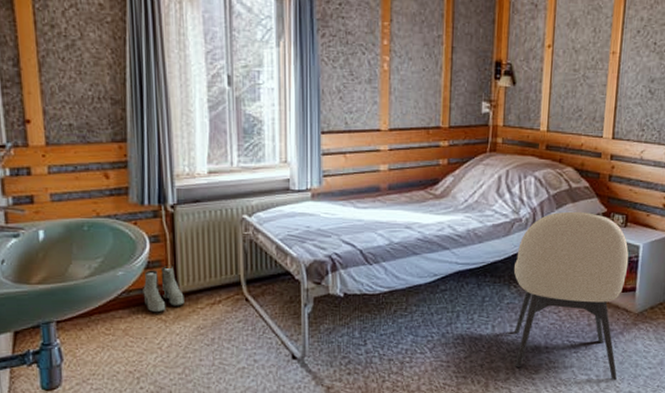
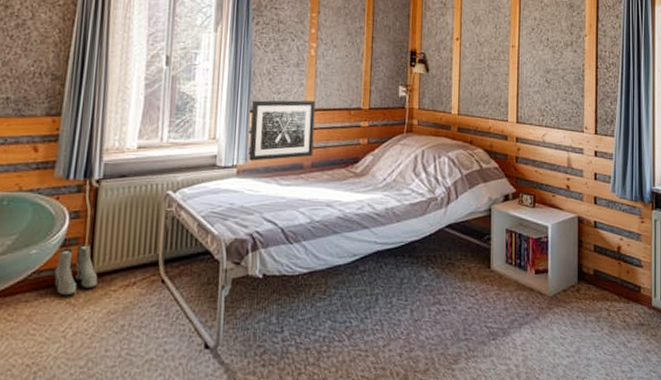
wall art: none [322,120,391,184] -> present [249,100,316,161]
chair: present [513,211,629,380] -> none [430,191,539,370]

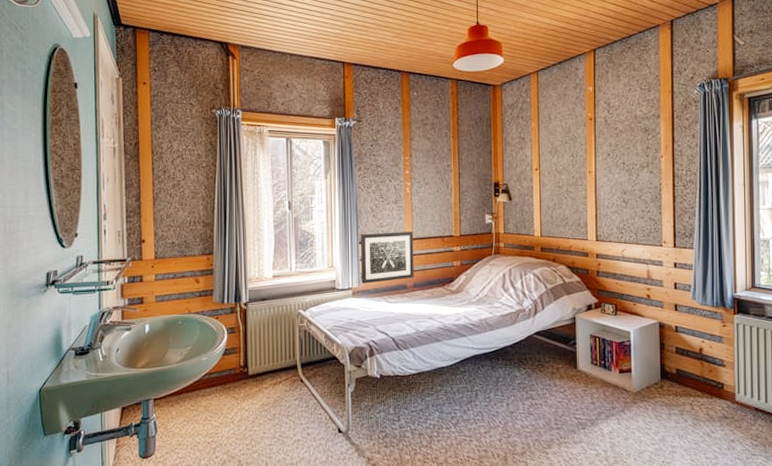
boots: present [54,244,98,296] -> none [221,352,253,392]

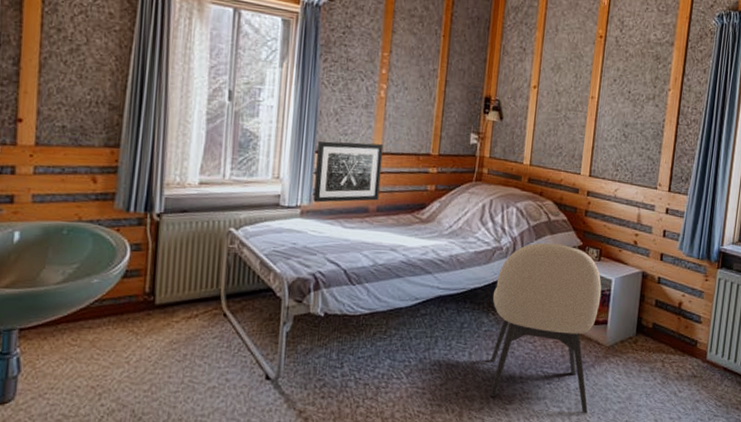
chair: none [521,302,623,455] -> present [489,243,602,413]

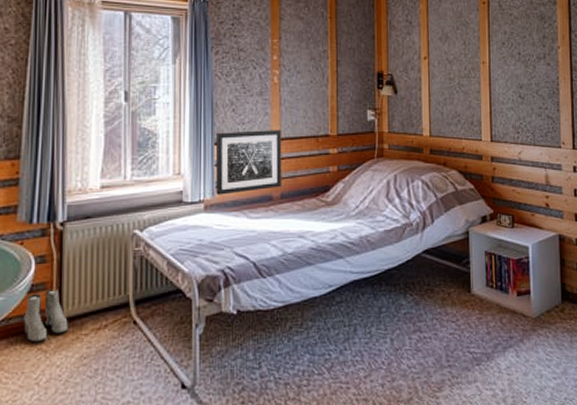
boots: none [117,275,160,325] -> present [24,288,68,343]
chair: present [489,243,602,413] -> none [408,213,523,394]

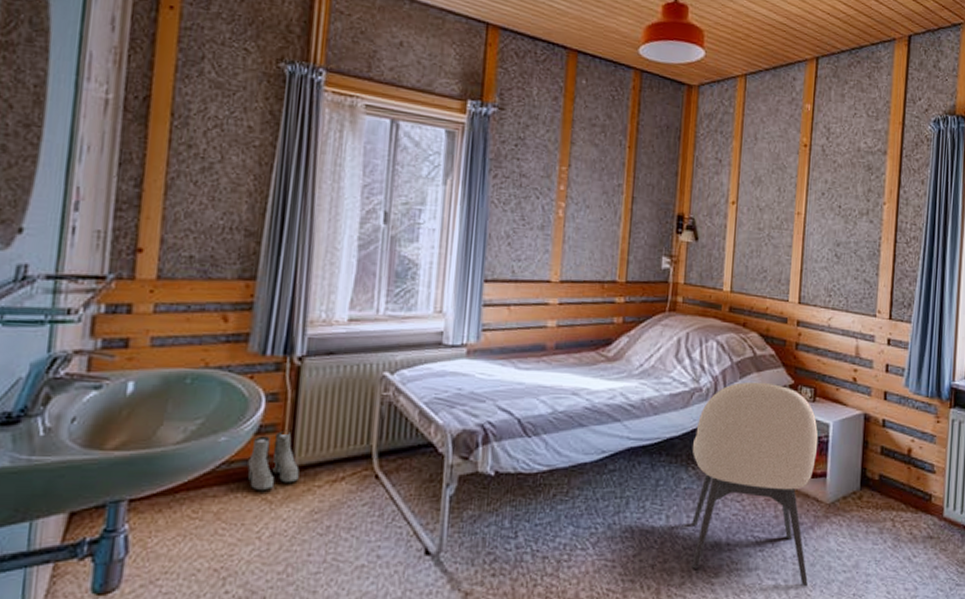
wall art: present [215,130,282,195] -> none [482,268,563,340]
chair: none [408,213,523,394] -> present [692,382,819,586]

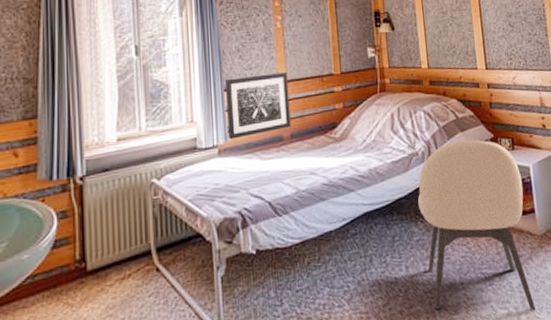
boots: present [248,431,300,491] -> none [49,242,93,298]
wall art: none [482,268,563,340] -> present [224,72,291,140]

